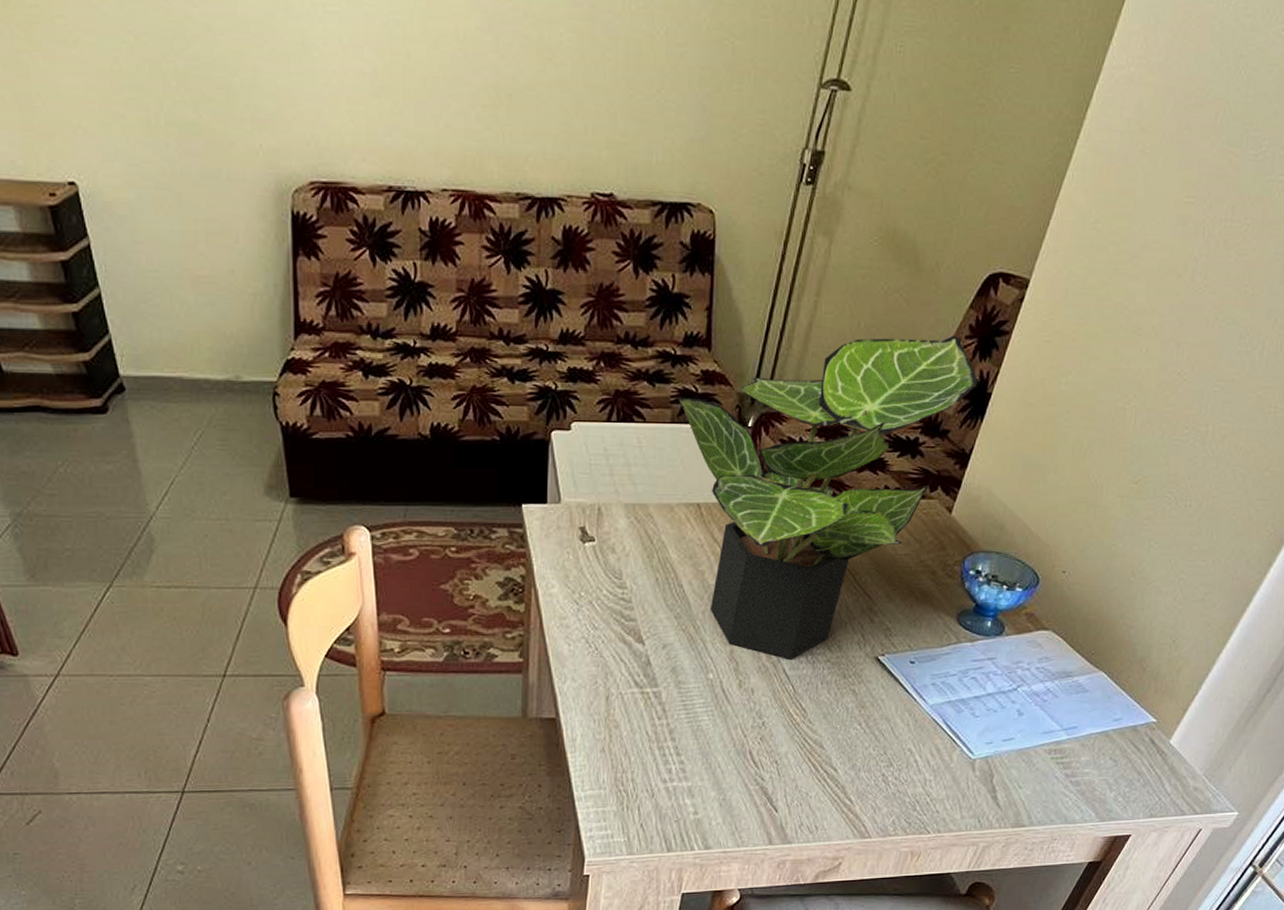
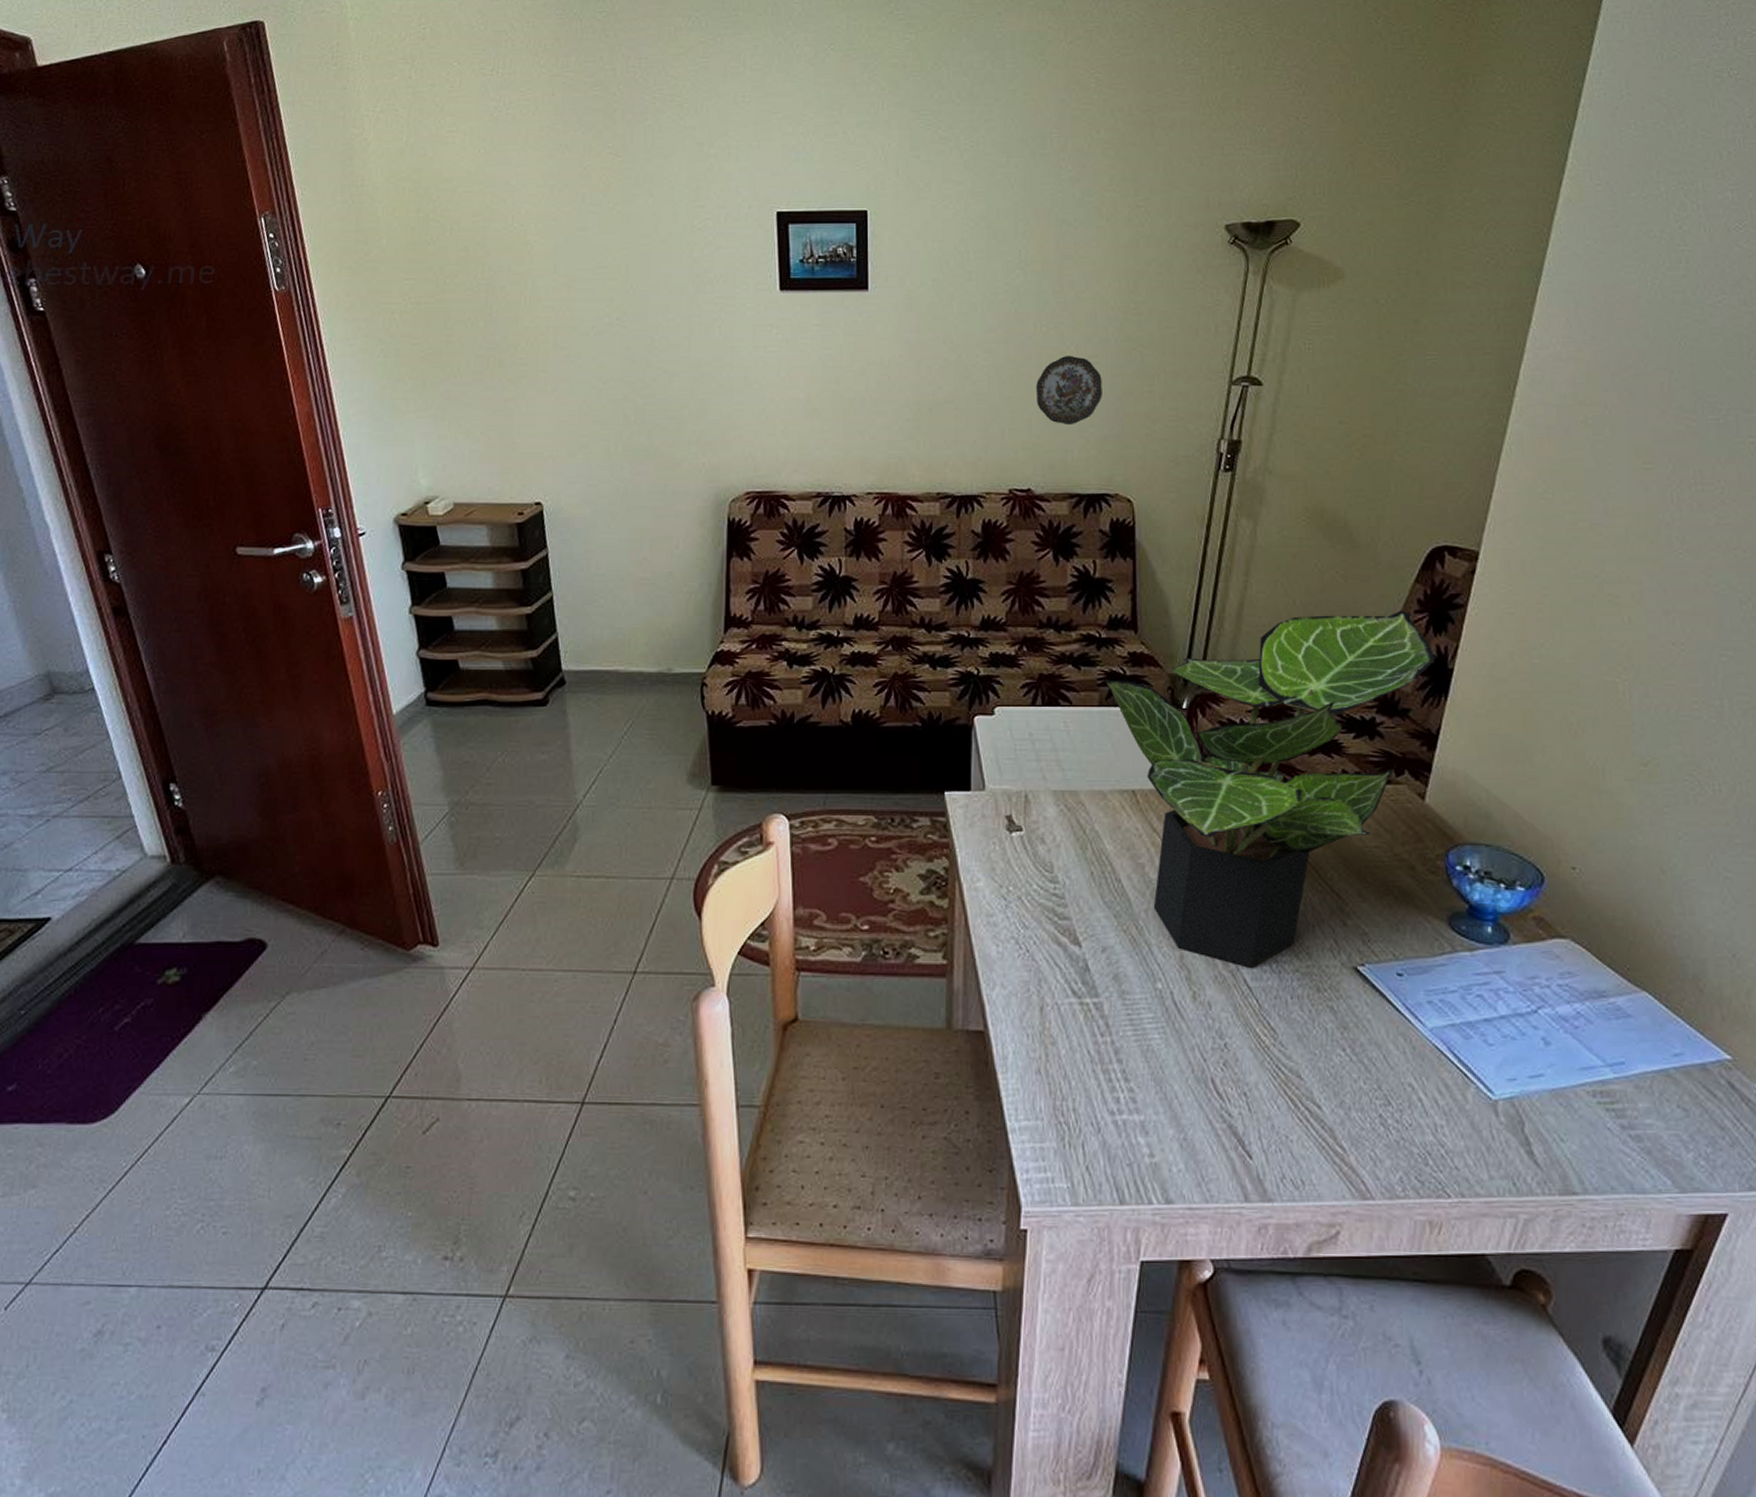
decorative plate: none [622,41,691,124] -> present [1036,355,1102,426]

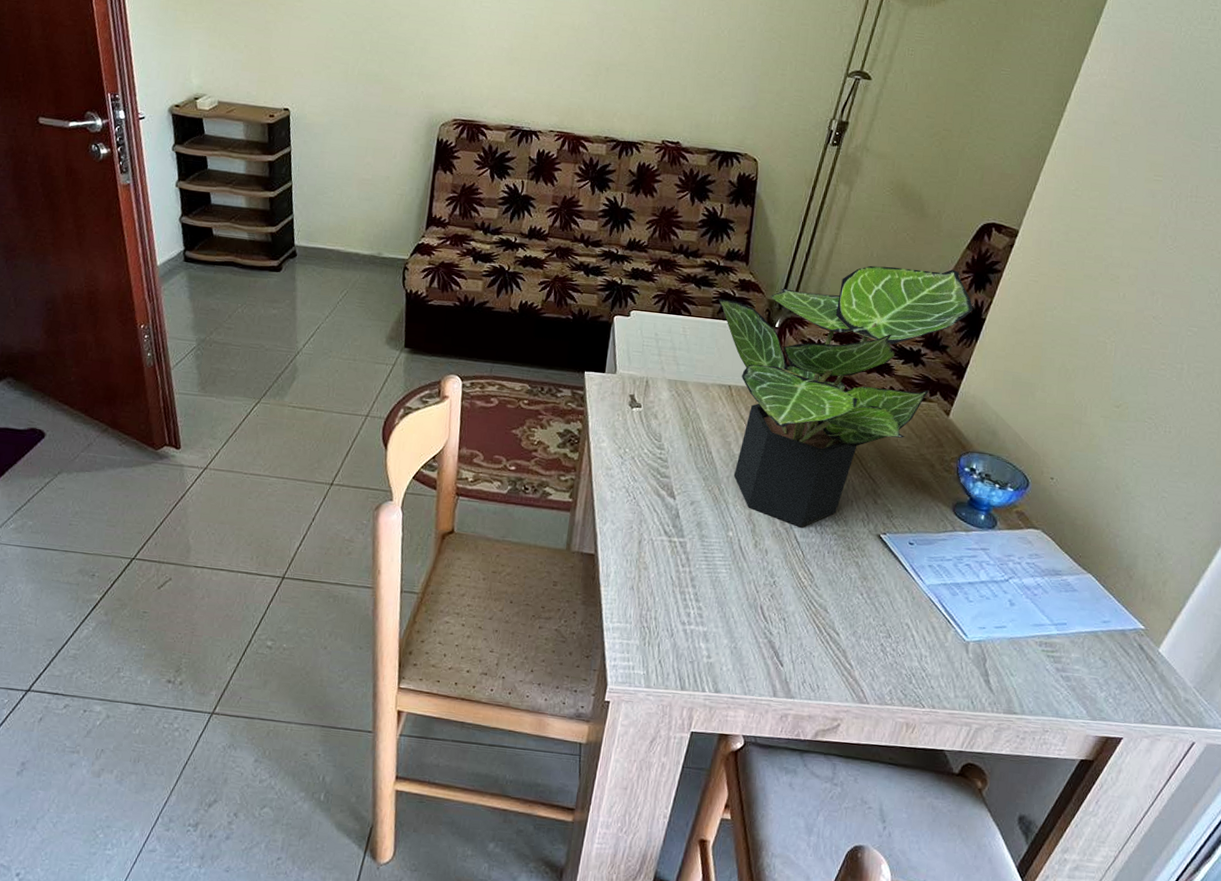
decorative plate: present [1036,355,1102,426] -> none [692,37,746,95]

